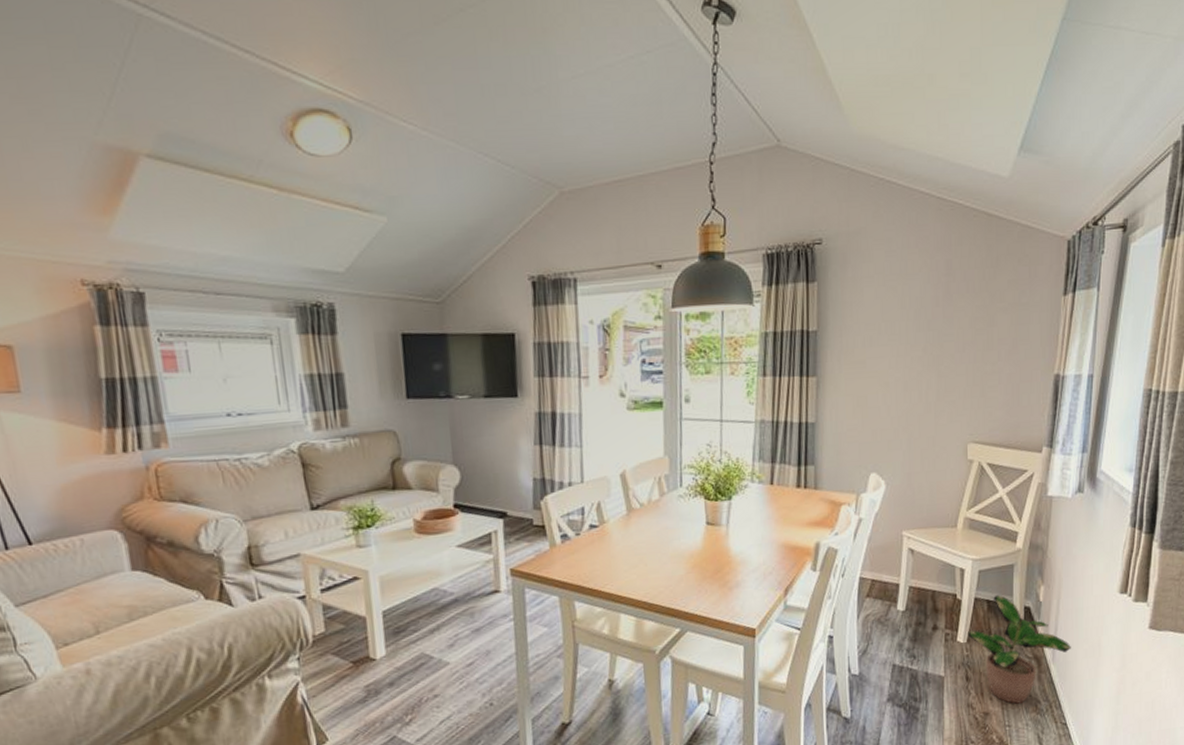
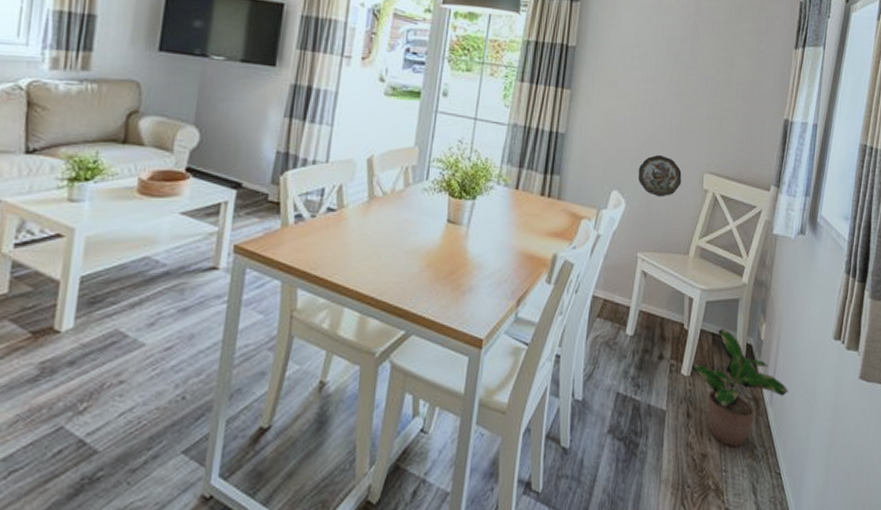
decorative plate: none [896,431,944,474] -> present [638,155,682,197]

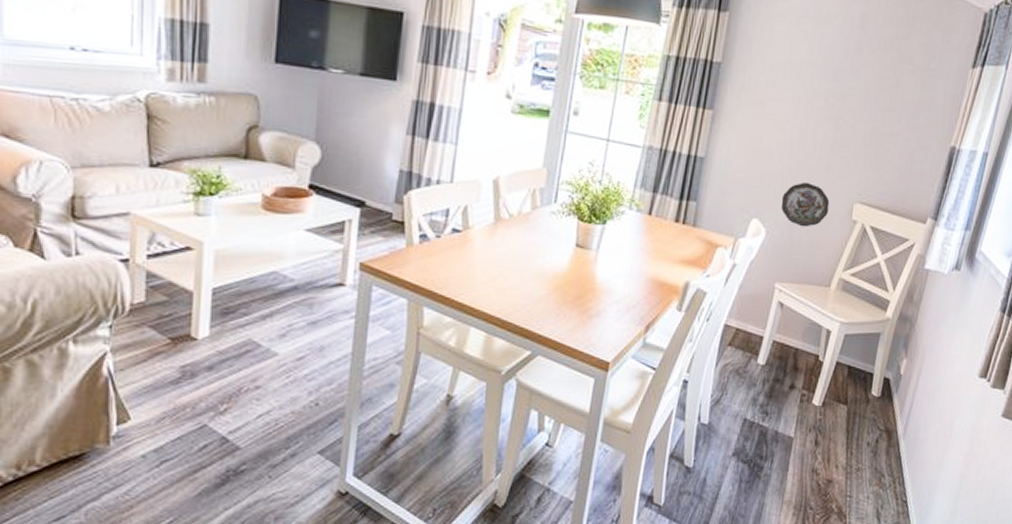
potted plant: present [692,328,788,447] -> none [824,361,924,475]

